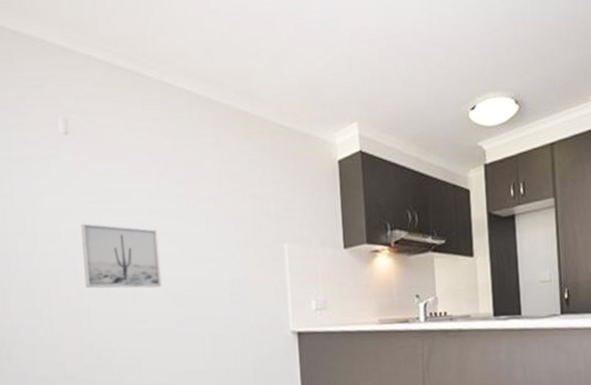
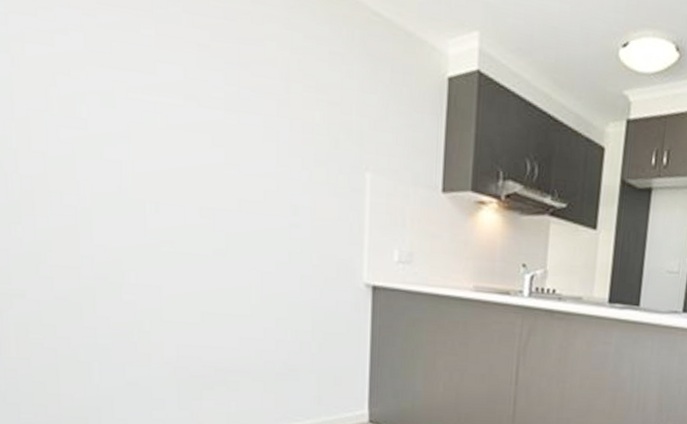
wall art: present [80,223,161,289] -> none [81,93,196,200]

